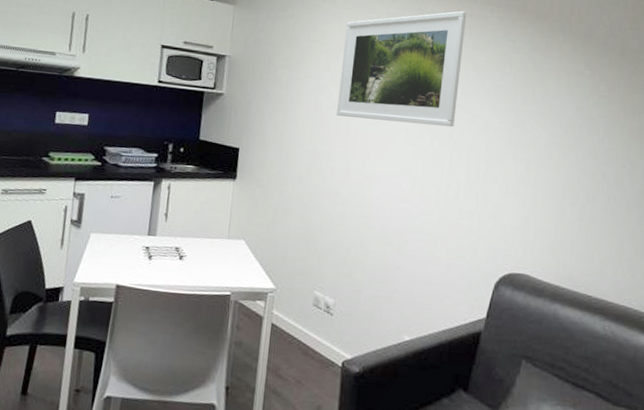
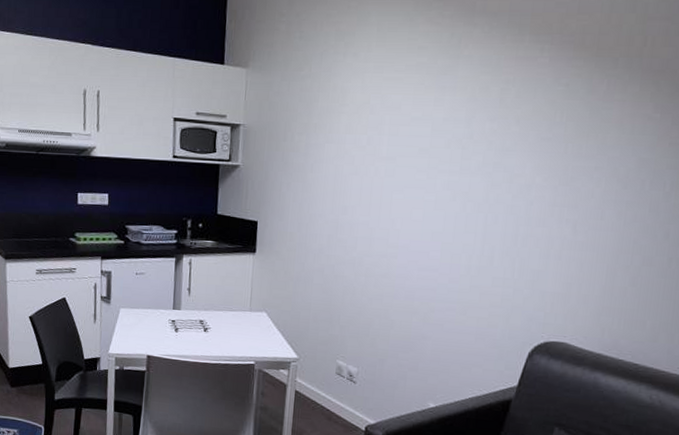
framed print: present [337,11,467,128] -> none [359,53,511,189]

